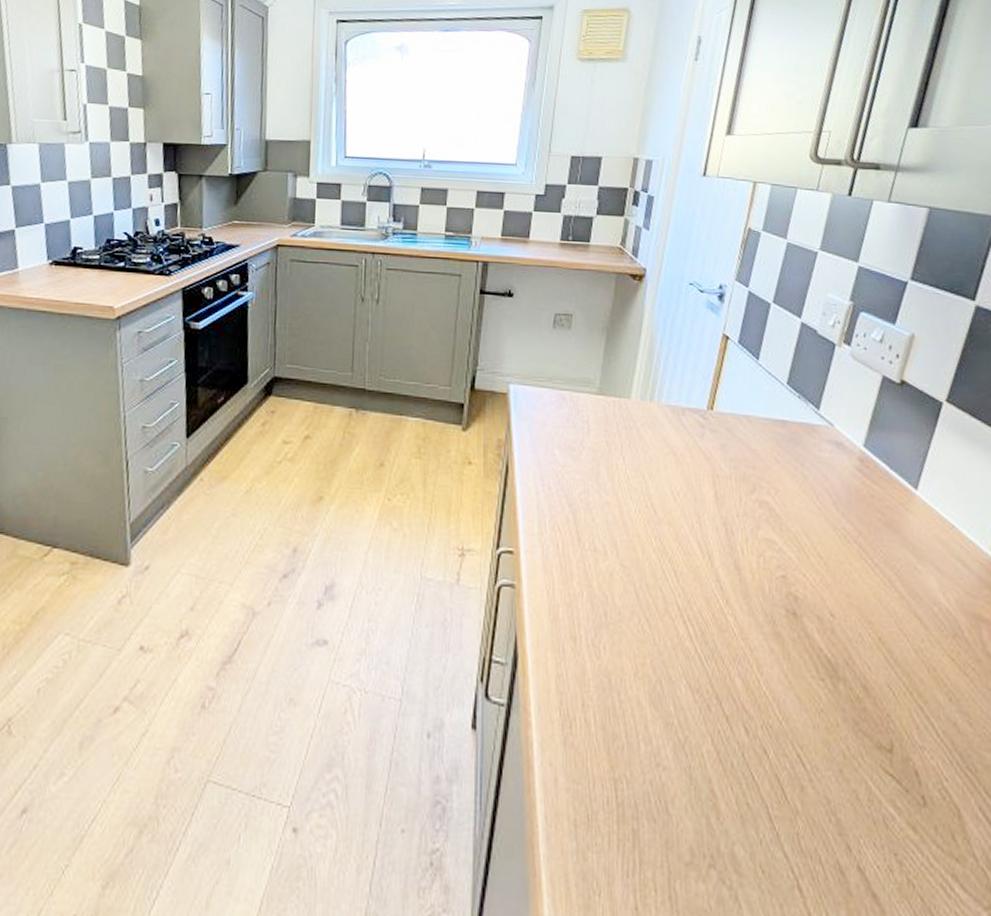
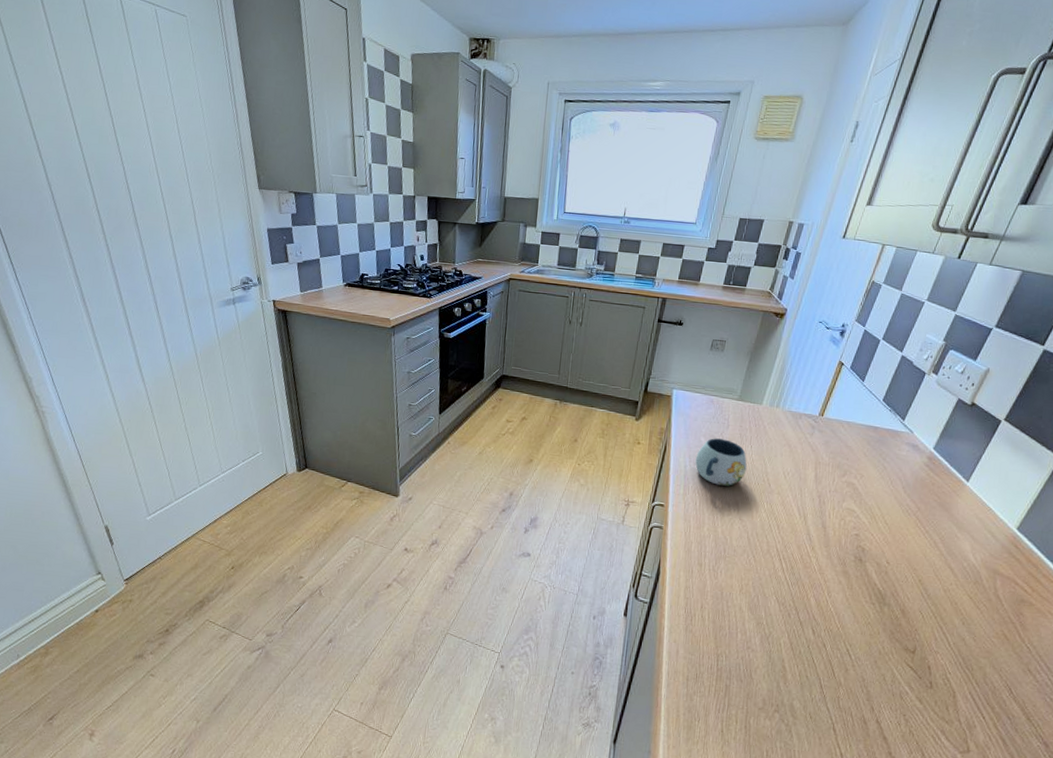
mug: none [550,449,621,518] -> present [695,438,747,486]

